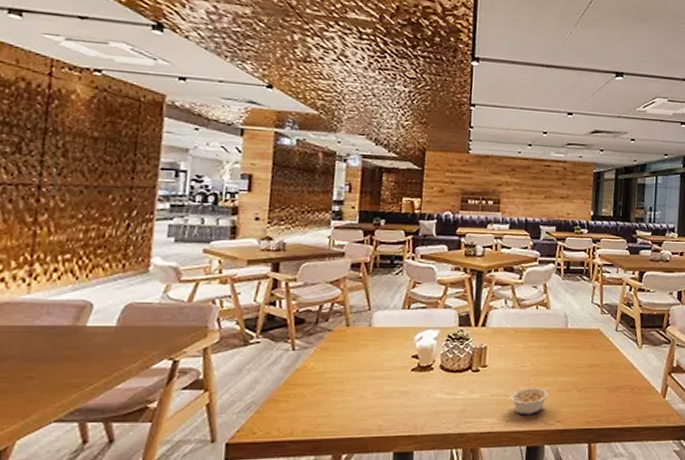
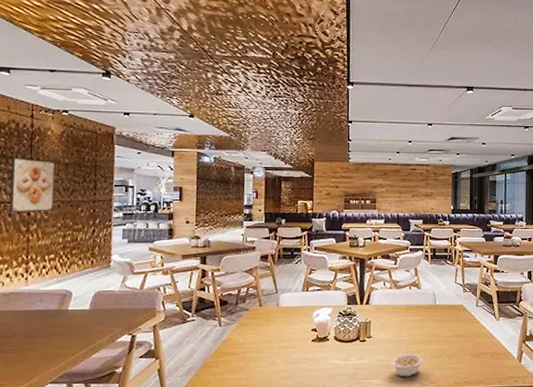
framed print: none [11,126,81,199] -> present [10,157,56,212]

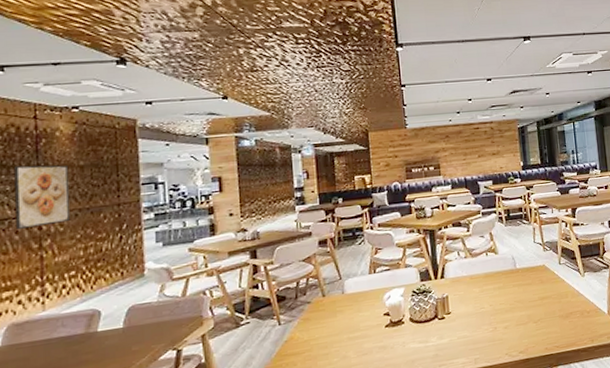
legume: present [385,354,423,377] -> none [468,324,509,352]

